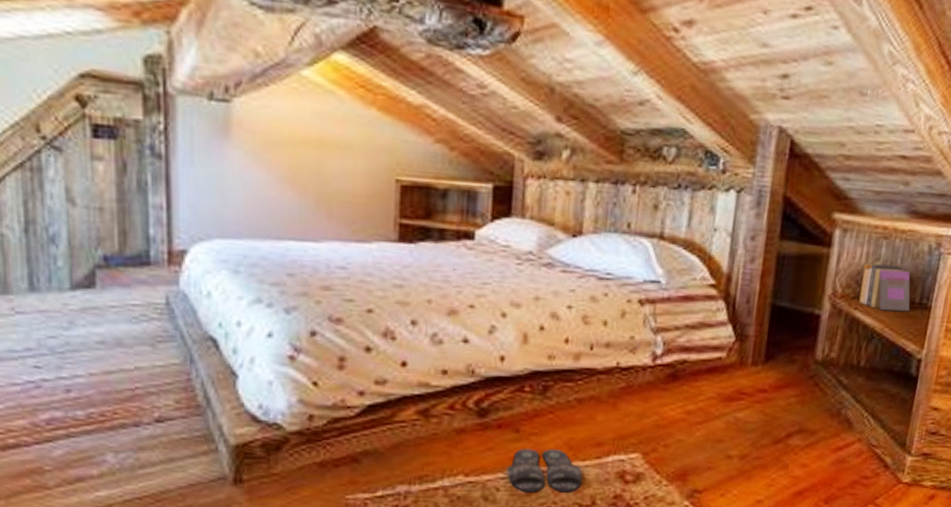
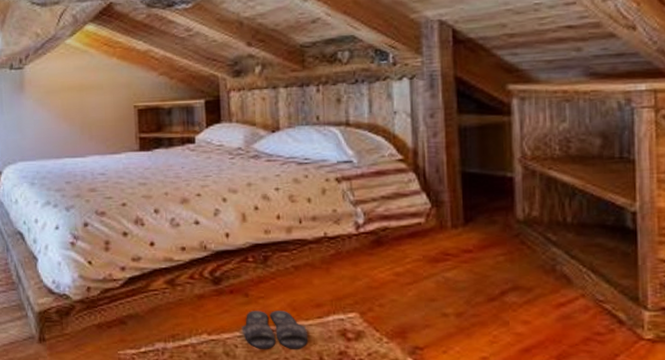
books: present [859,263,911,312] -> none [549,124,611,168]

